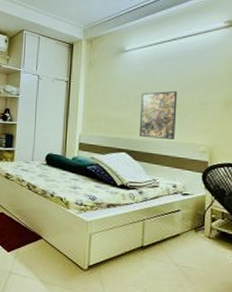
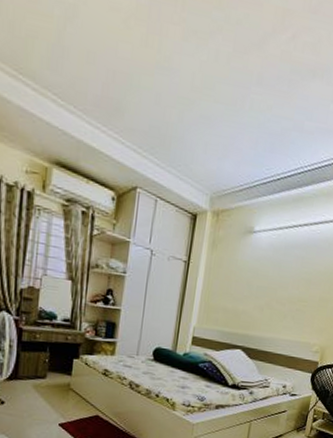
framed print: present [140,90,178,141] -> none [257,283,301,339]

